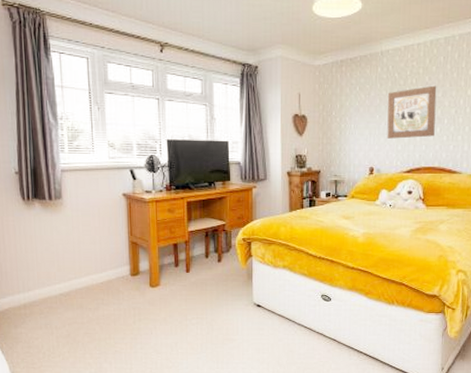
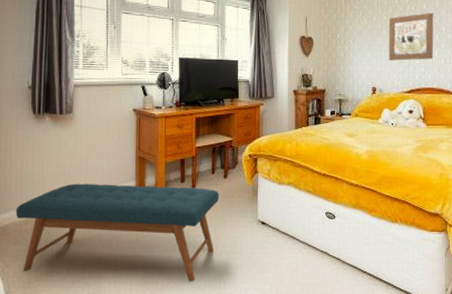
bench: none [13,269,214,361] -> present [16,183,220,281]

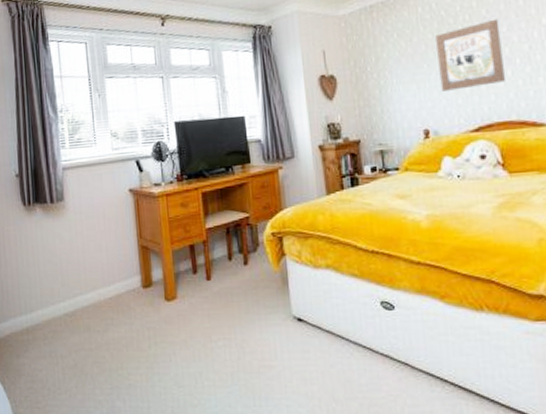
bench: present [16,183,220,281] -> none [15,279,242,397]

